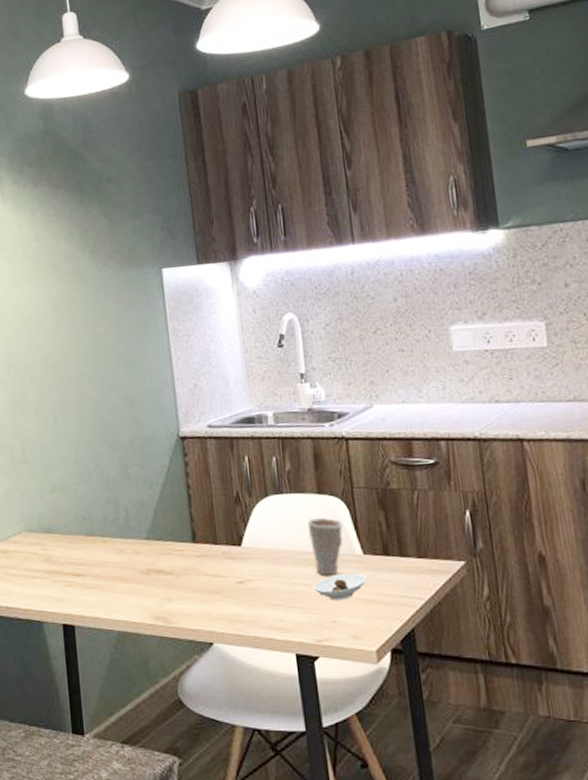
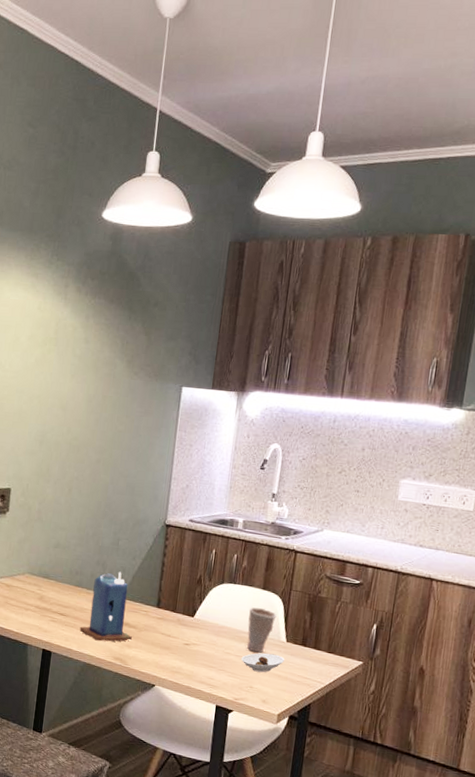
candle: none [103,506,171,600] -> present [79,571,132,642]

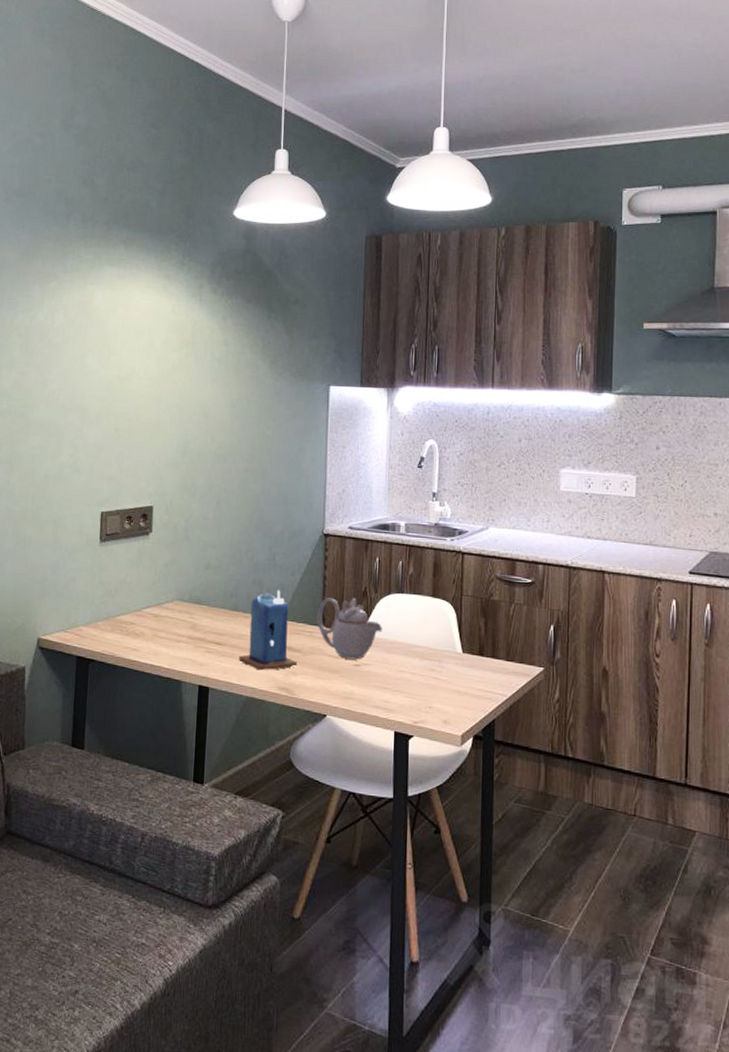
teapot: none [153,582,213,639] -> present [317,597,382,660]
saucer: present [241,653,285,673] -> none [416,667,463,690]
cup: present [246,607,277,653] -> none [420,617,450,668]

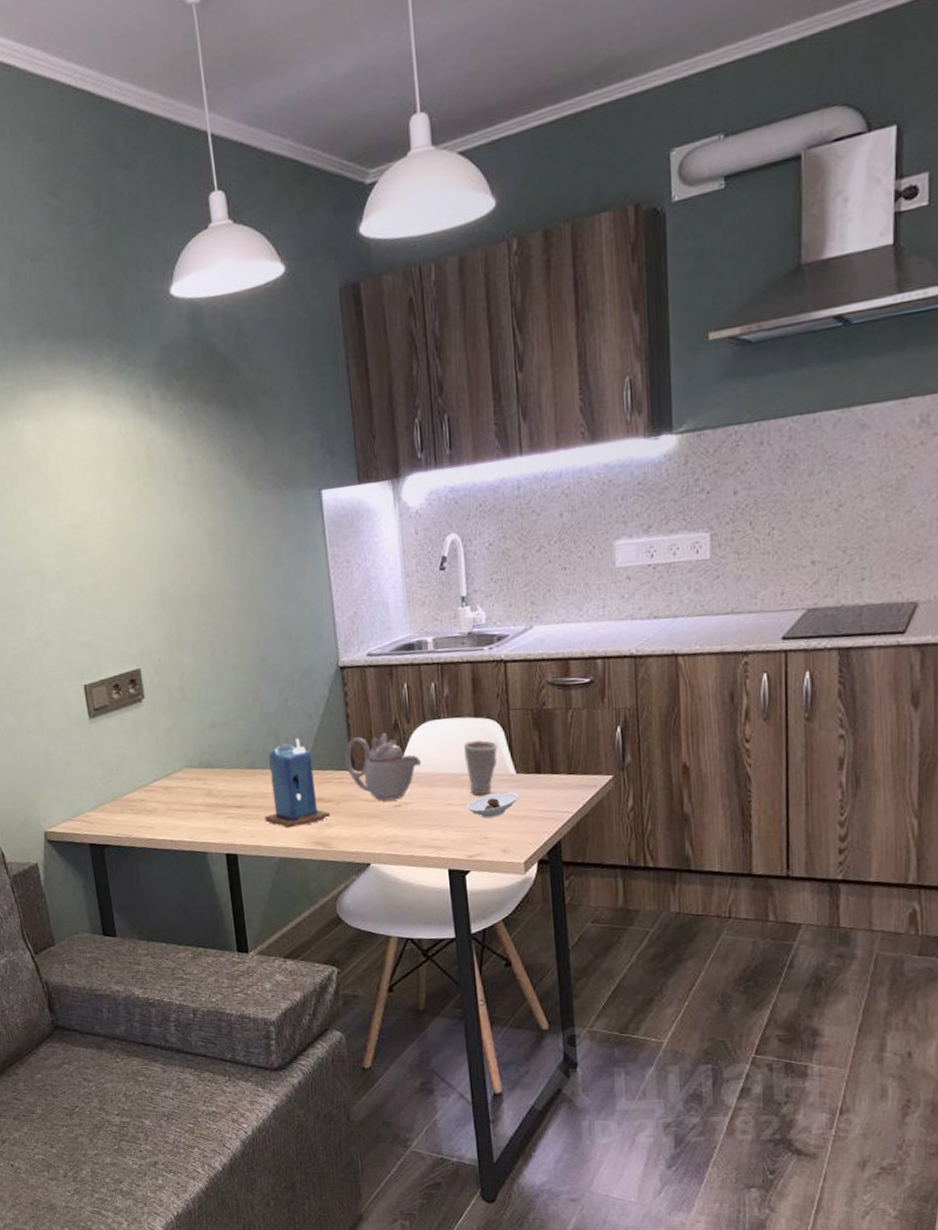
saucer: none [416,667,463,690] -> present [466,791,519,818]
cup: none [420,617,450,668] -> present [464,739,498,795]

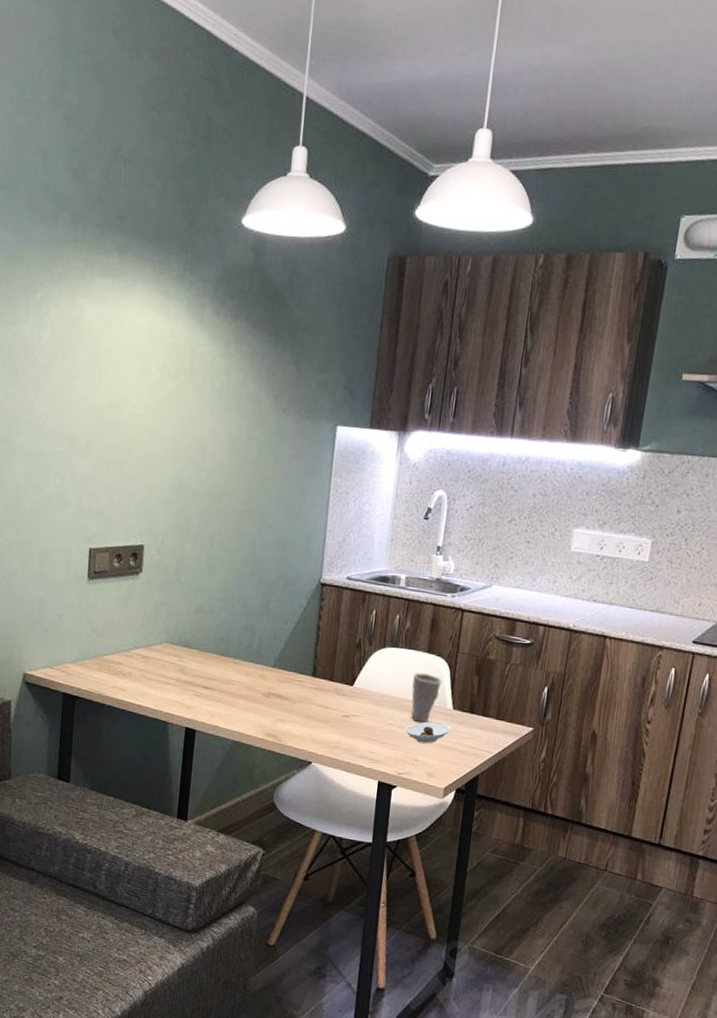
candle: present [264,738,330,828] -> none [226,637,285,717]
teapot: present [344,732,421,801] -> none [308,648,374,711]

